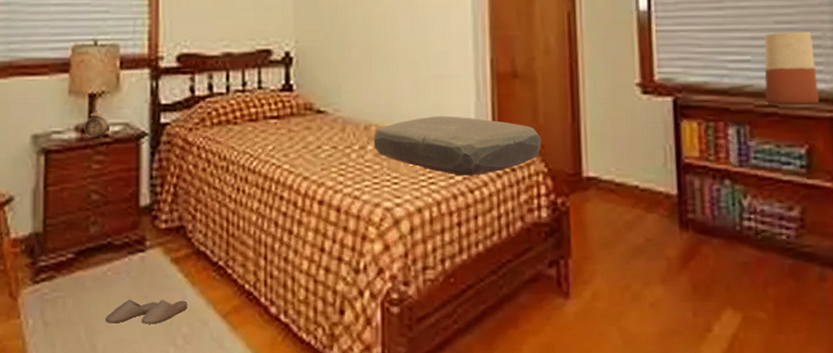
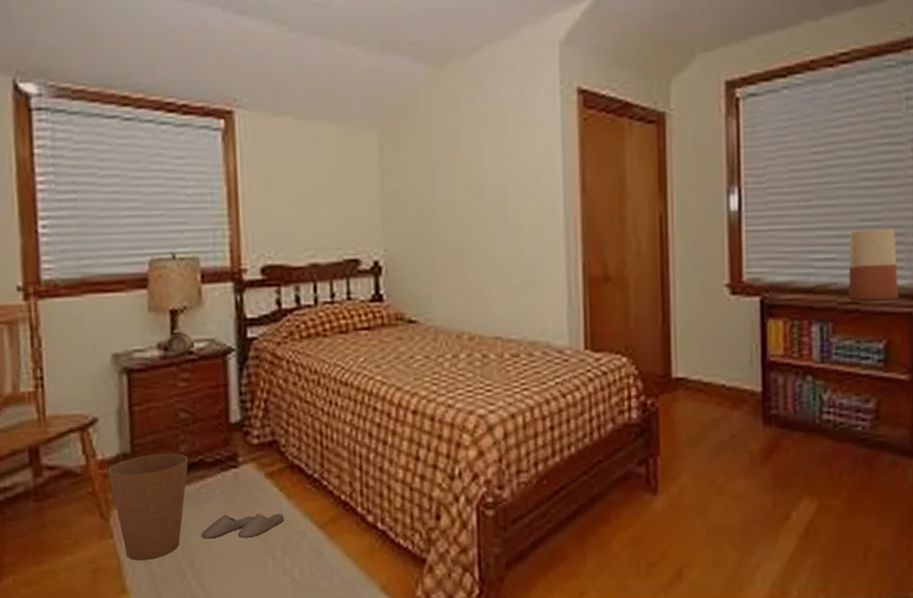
trash bin: none [20,234,97,343] -> present [108,453,188,561]
cushion: present [373,116,542,175] -> none [466,322,633,381]

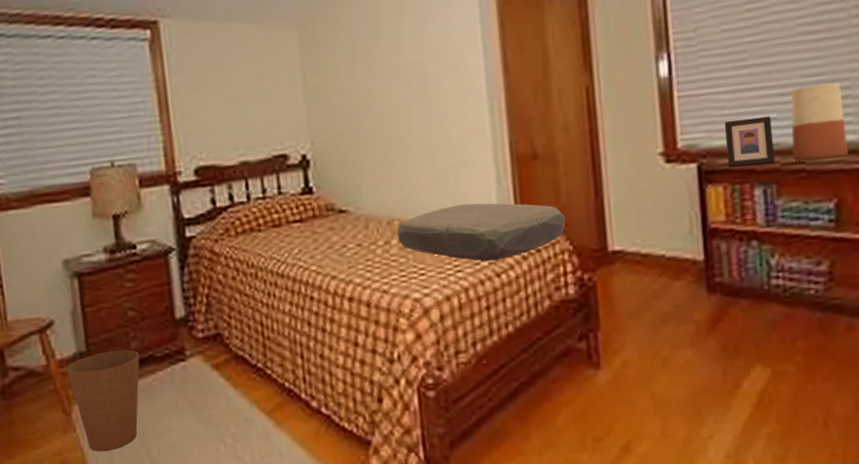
alarm clock: present [167,323,193,358] -> none [112,226,136,260]
slippers: present [201,513,284,539] -> none [156,402,233,429]
cushion: none [466,322,633,381] -> present [397,203,566,261]
picture frame: none [787,256,833,303] -> present [724,116,776,167]

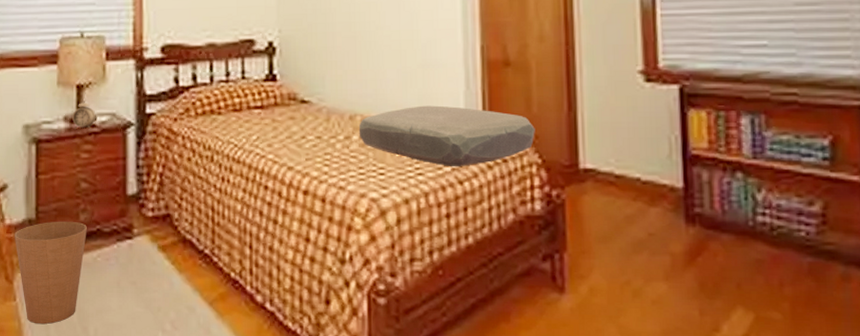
alarm clock: none [112,226,136,260] -> present [72,97,96,130]
picture frame: present [724,116,776,167] -> none [709,42,765,93]
vase: present [791,82,848,162] -> none [783,14,846,93]

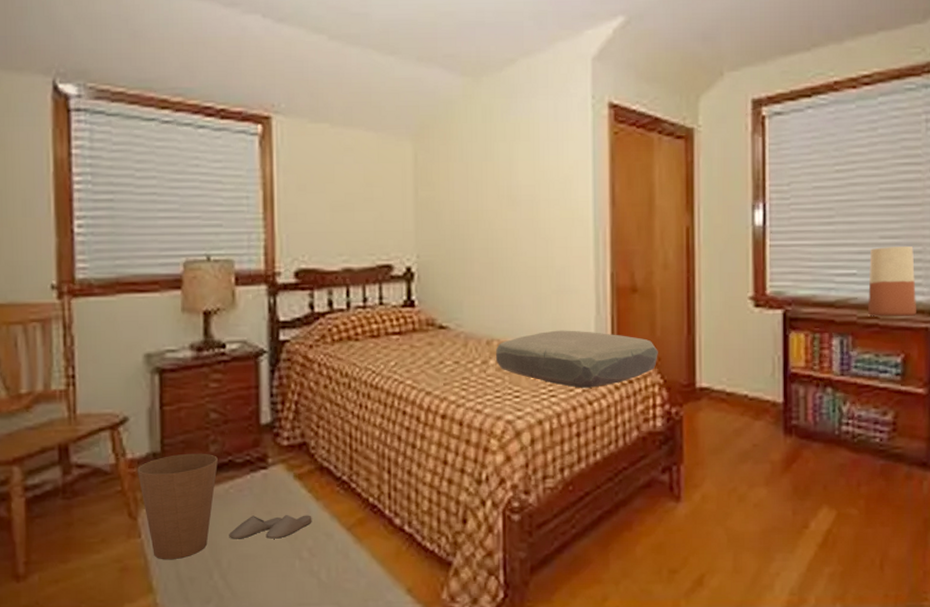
alarm clock: present [72,97,96,130] -> none [199,324,226,358]
slippers: none [96,285,175,309] -> present [229,515,312,539]
vase: none [783,14,846,93] -> present [868,246,916,317]

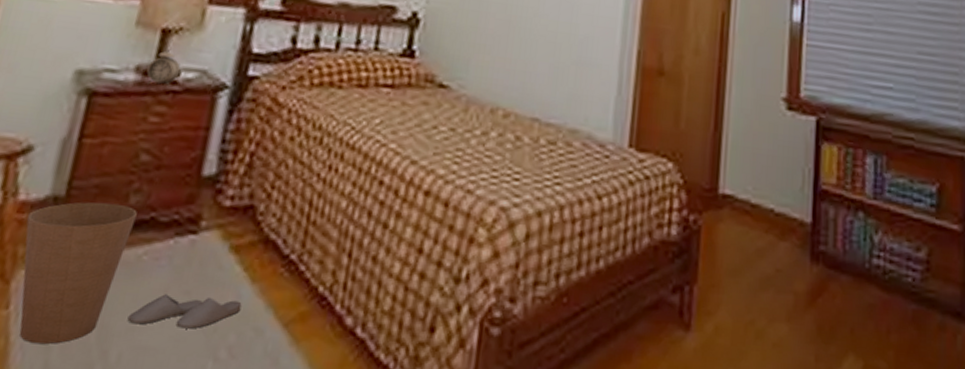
alarm clock: none [199,324,226,358] -> present [147,45,181,87]
cushion: present [495,330,658,388] -> none [498,106,681,180]
vase: present [868,246,916,317] -> none [904,63,952,142]

